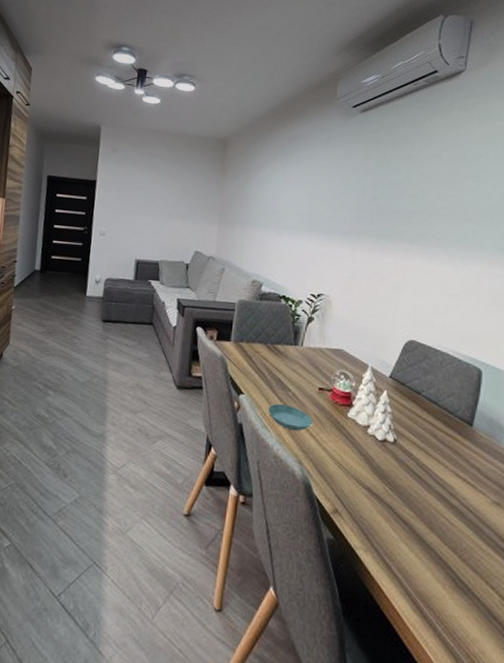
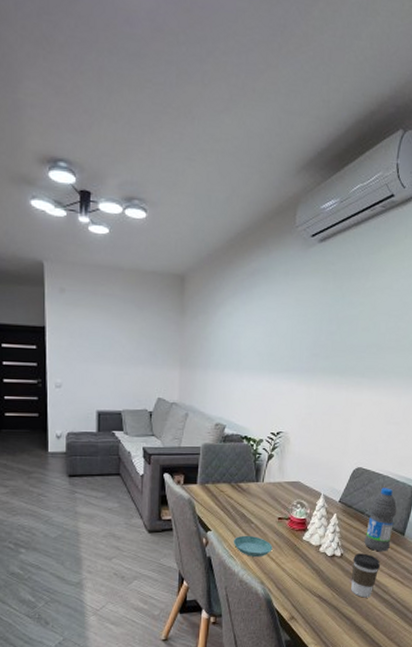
coffee cup: none [408,441,445,500] -> present [351,553,381,598]
water bottle: none [422,366,461,444] -> present [364,488,397,552]

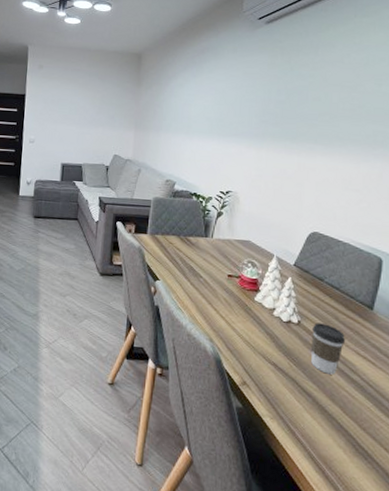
saucer: present [233,535,273,558] -> none [181,288,222,313]
water bottle: present [364,488,397,552] -> none [324,255,362,326]

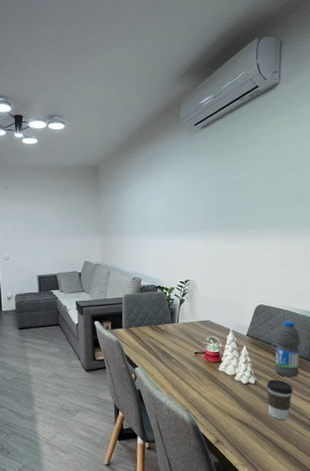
water bottle: none [324,255,362,326] -> present [274,320,301,378]

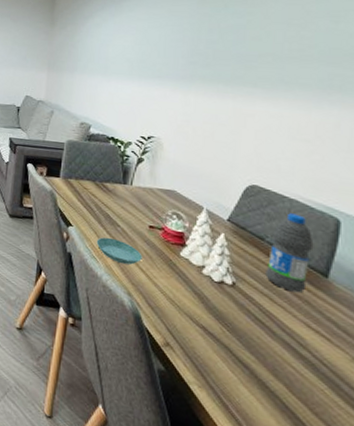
saucer: none [158,369,193,388] -> present [96,237,143,265]
coffee cup: present [267,379,293,421] -> none [249,286,293,347]

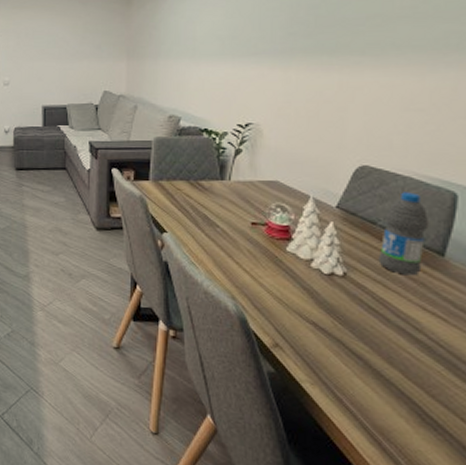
saucer: present [96,237,143,265] -> none [194,240,246,268]

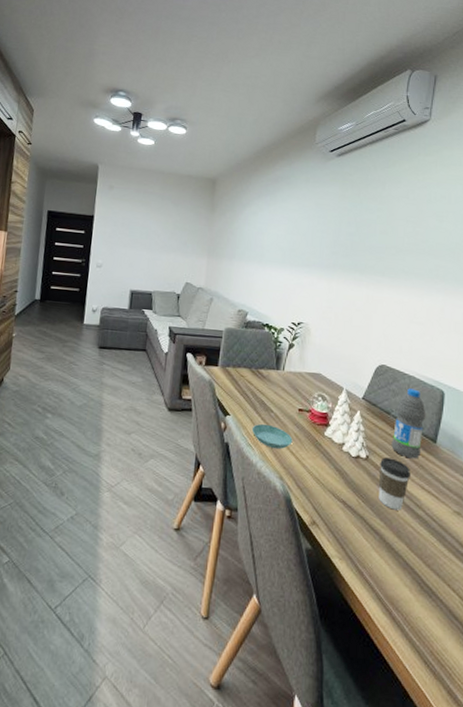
saucer: none [194,240,246,268] -> present [251,423,293,450]
coffee cup: none [362,274,408,334] -> present [379,457,412,511]

